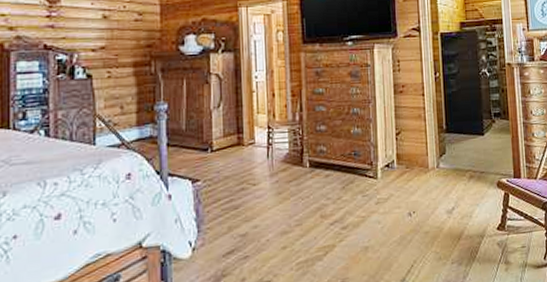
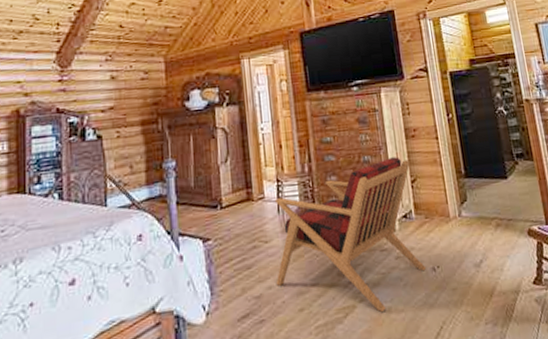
armchair: none [261,110,402,251] -> present [275,157,426,312]

